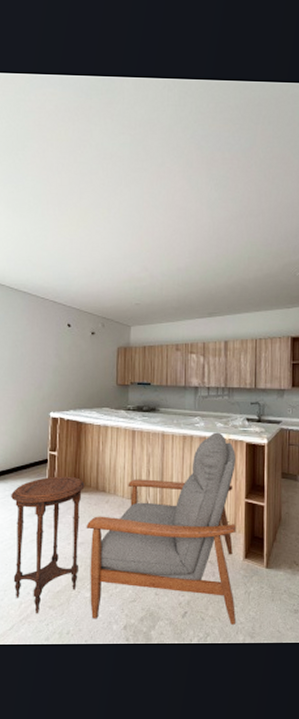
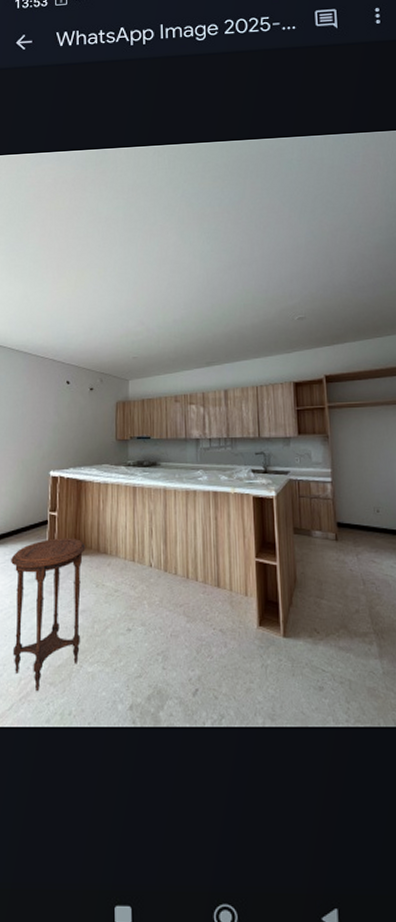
chair: present [86,432,236,625] -> none [87,486,253,705]

